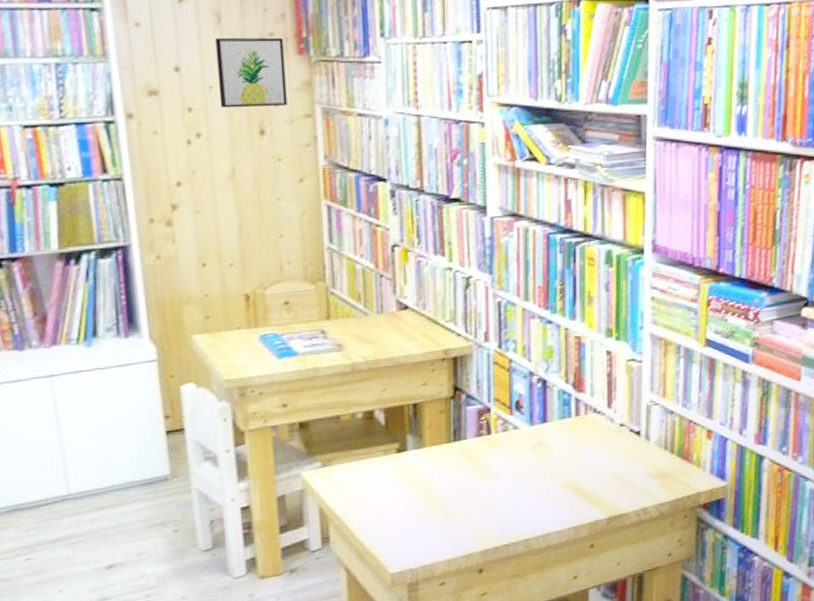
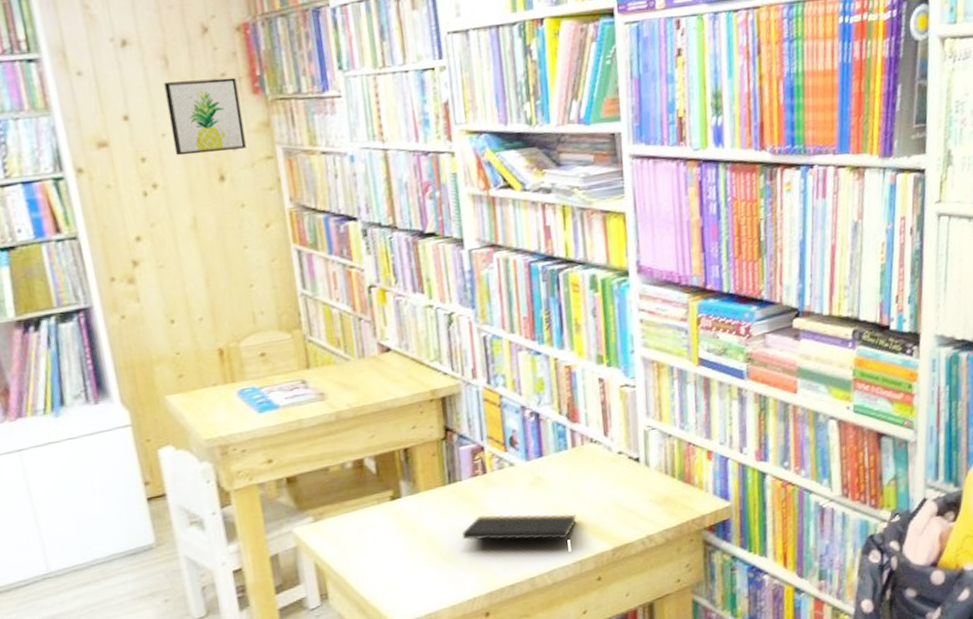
notepad: none [462,475,575,505] -> present [462,514,577,541]

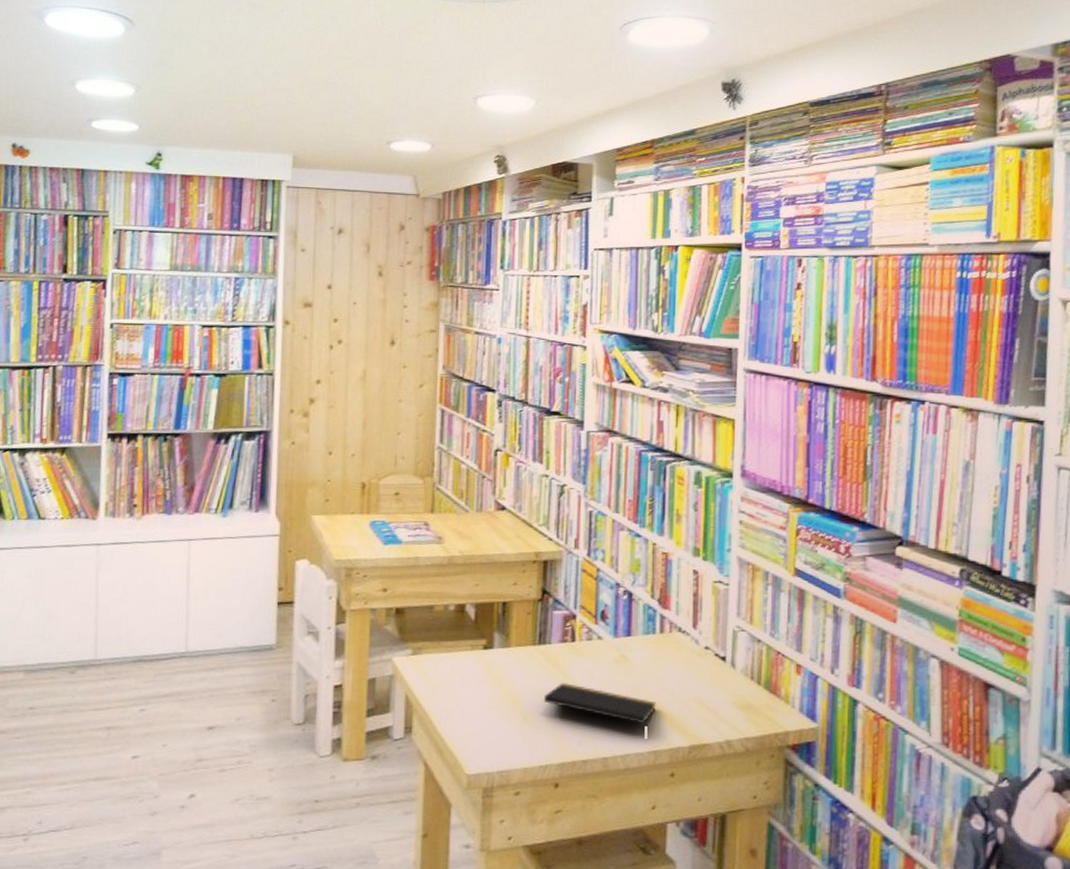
wall art: present [164,77,246,156] -> none [360,263,419,322]

